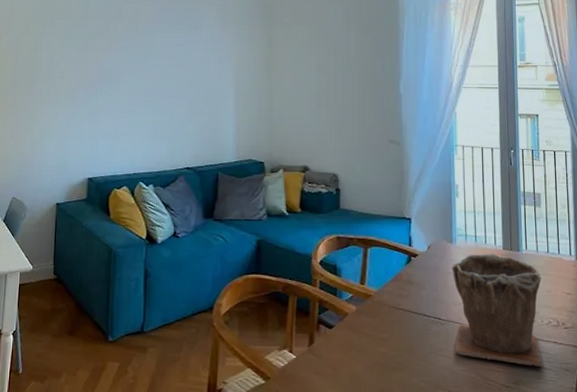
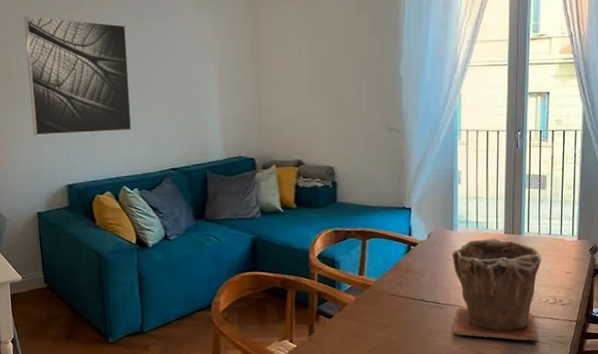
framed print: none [64,25,156,131] -> present [23,15,132,136]

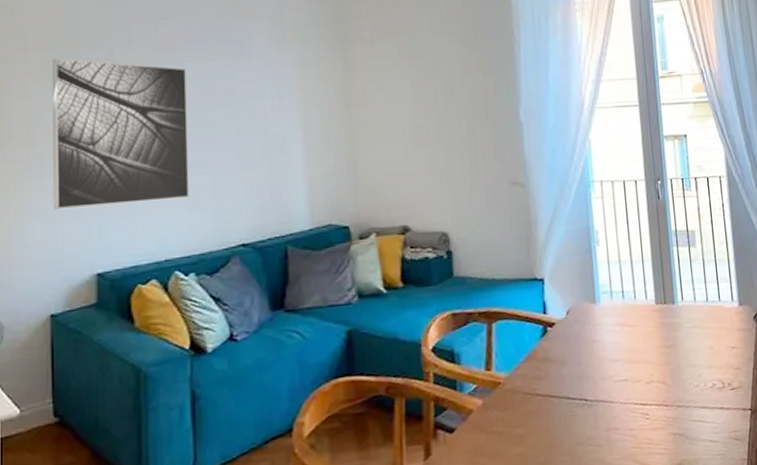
plant pot: present [451,238,542,341] -> none [596,310,711,442]

